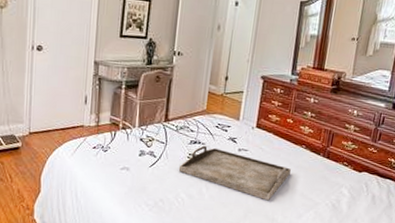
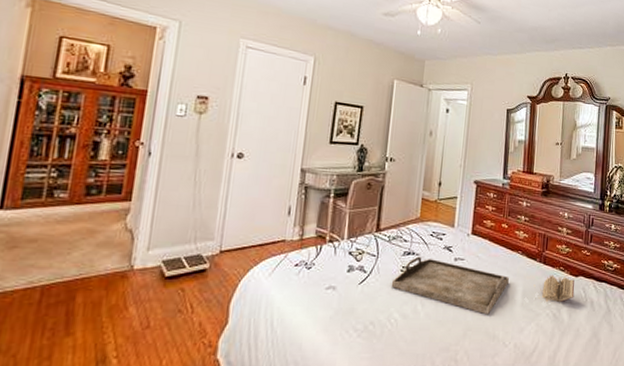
book: none [315,169,358,194] -> present [533,274,575,303]

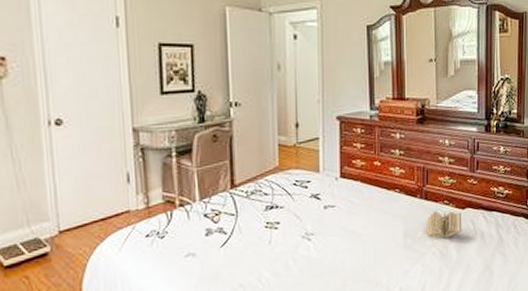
serving tray: present [391,256,509,315] -> none [256,208,387,262]

